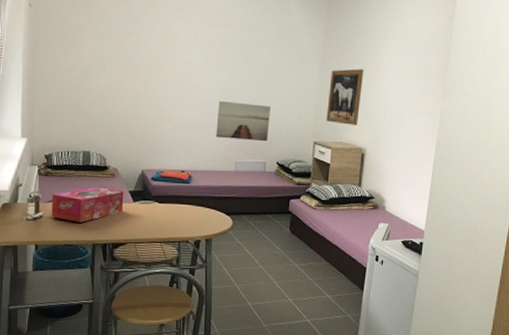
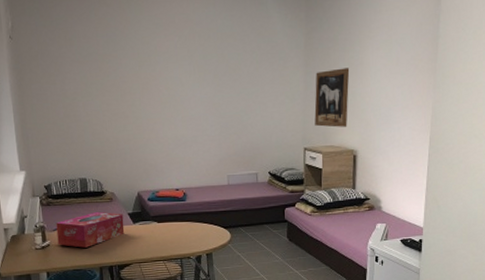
wall art: present [216,101,271,142] -> none [205,115,258,153]

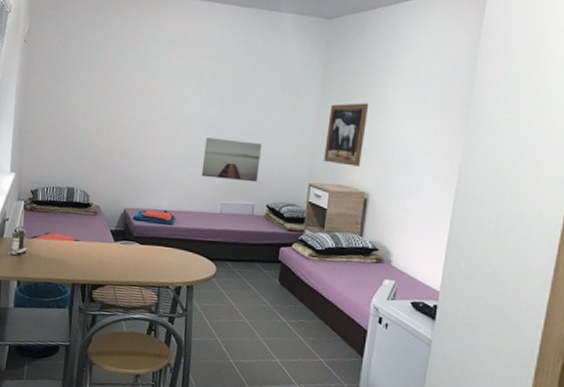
tissue box: present [56,211,125,248] -> none [34,223,106,261]
wall art: none [205,115,258,153] -> present [201,138,263,183]

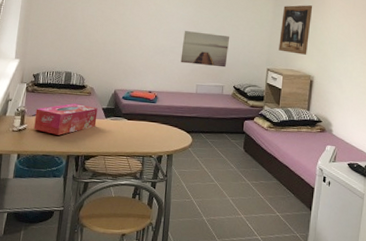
tissue box: none [34,223,106,261] -> present [33,103,98,135]

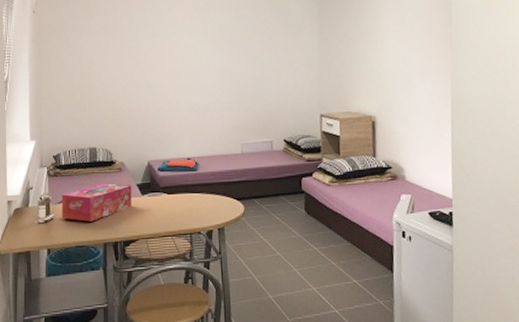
wall art: present [180,31,230,68] -> none [218,82,273,121]
wall art: present [279,5,313,55] -> none [329,34,364,93]

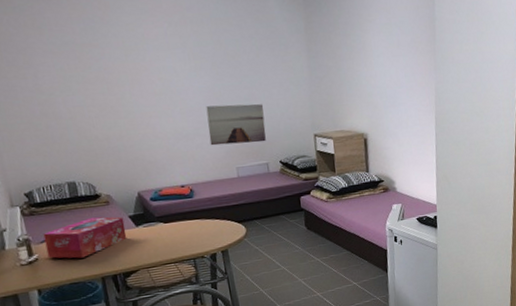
wall art: none [218,82,273,121] -> present [206,104,266,146]

